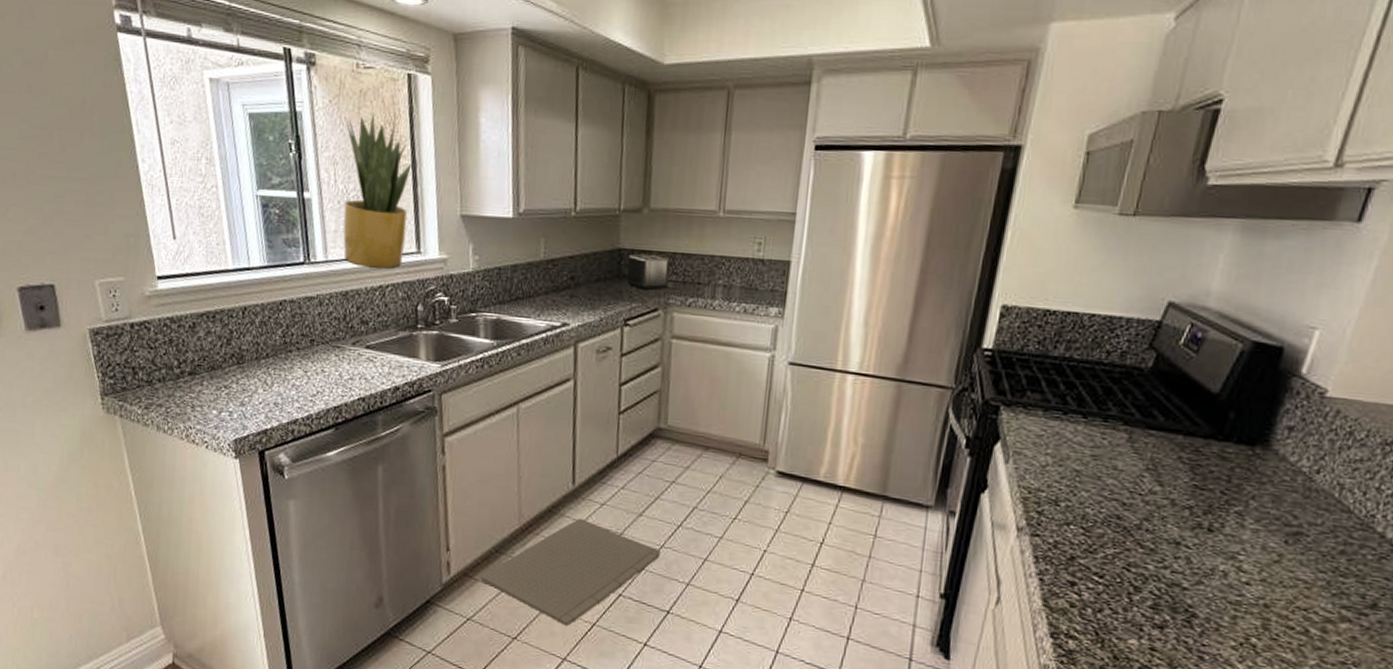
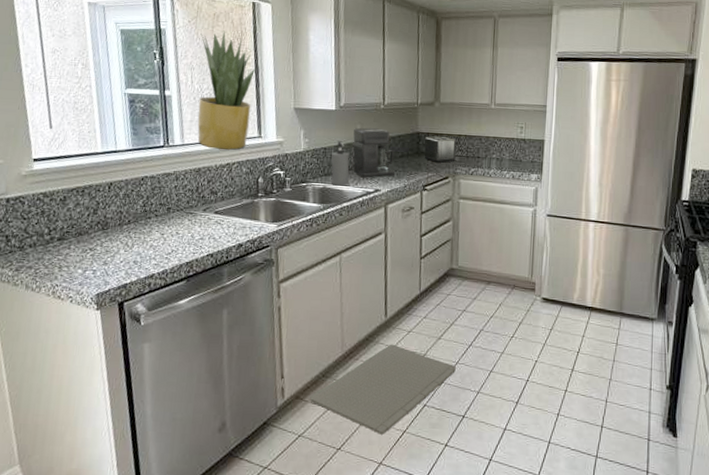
soap dispenser: none [507,259,531,318] -> present [331,141,350,186]
coffee maker: none [535,241,589,308] -> present [353,127,395,178]

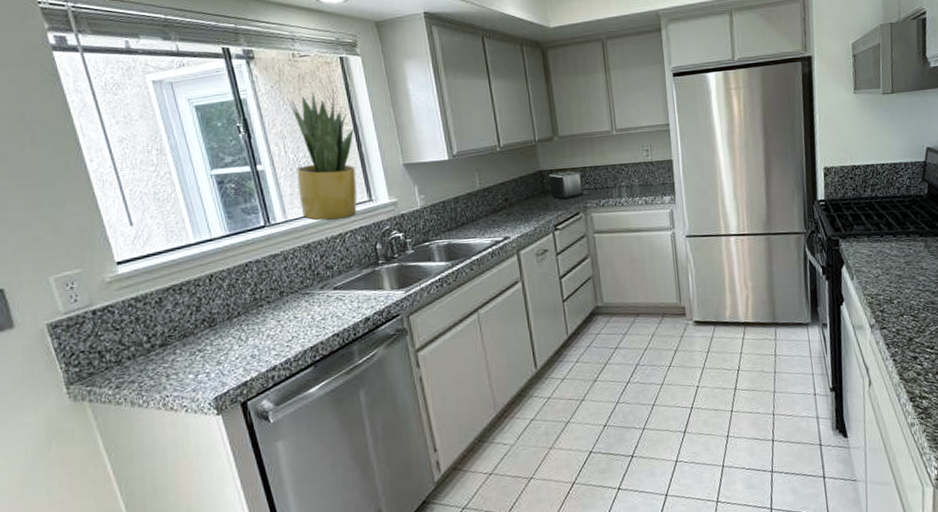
bath mat: present [310,344,456,435] -> none [468,395,617,491]
soap dispenser: present [331,141,350,186] -> none [452,192,476,240]
coffee maker: present [353,127,395,178] -> none [472,172,523,227]

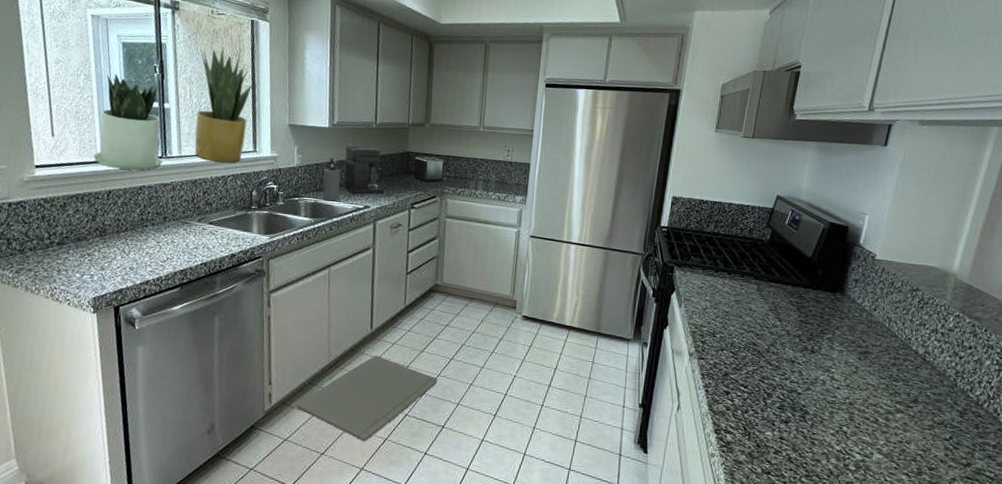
planter: none [183,141,267,248] -> present [92,73,163,170]
soap dispenser: none [452,192,476,240] -> present [323,158,341,202]
bath mat: none [468,395,617,491] -> present [296,355,437,441]
coffee maker: none [472,172,523,227] -> present [344,145,385,195]

